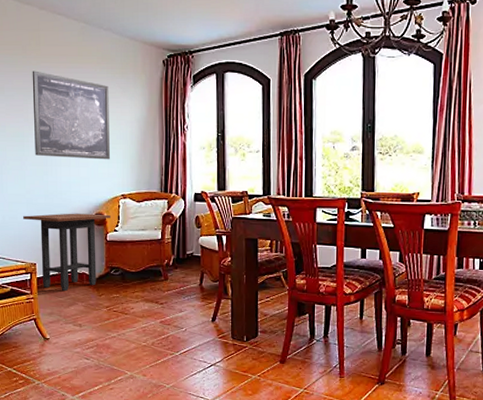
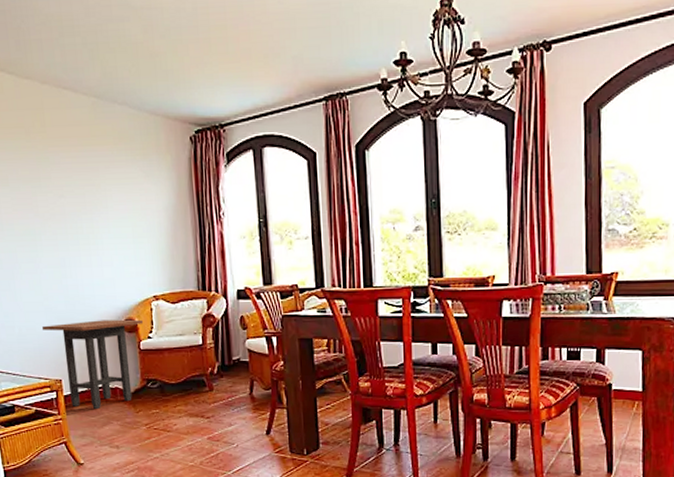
wall art: present [32,70,111,160] -> none [38,157,138,257]

